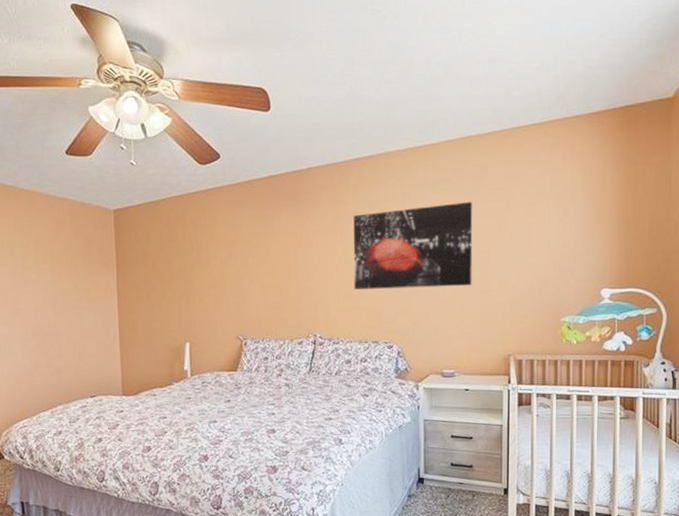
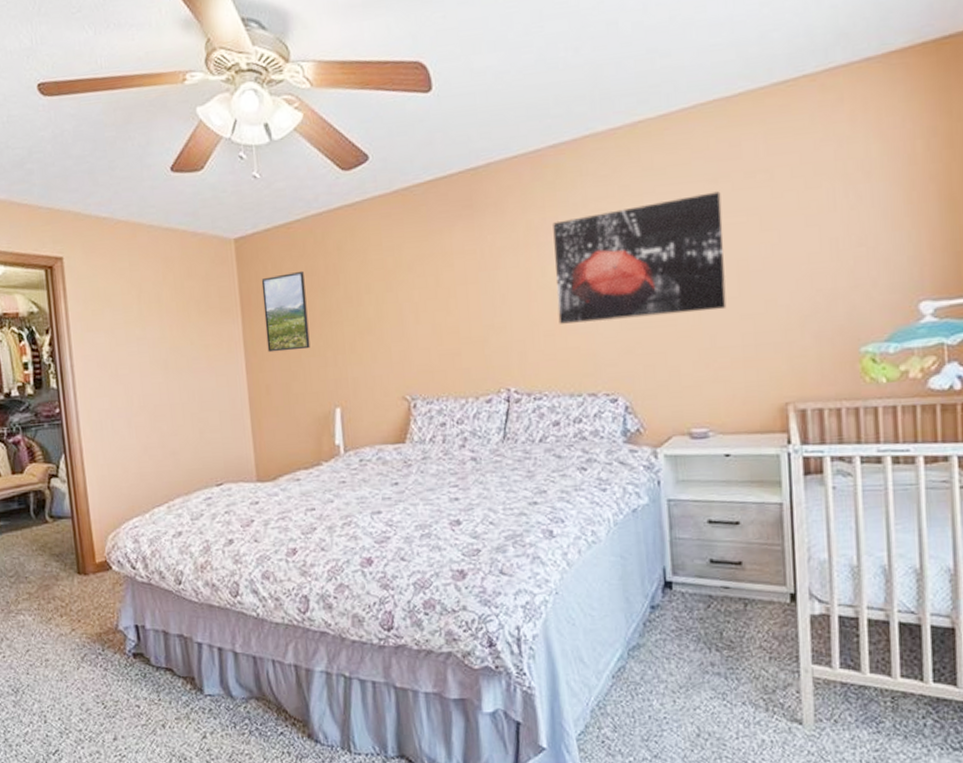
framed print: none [133,238,169,298] -> present [261,270,310,353]

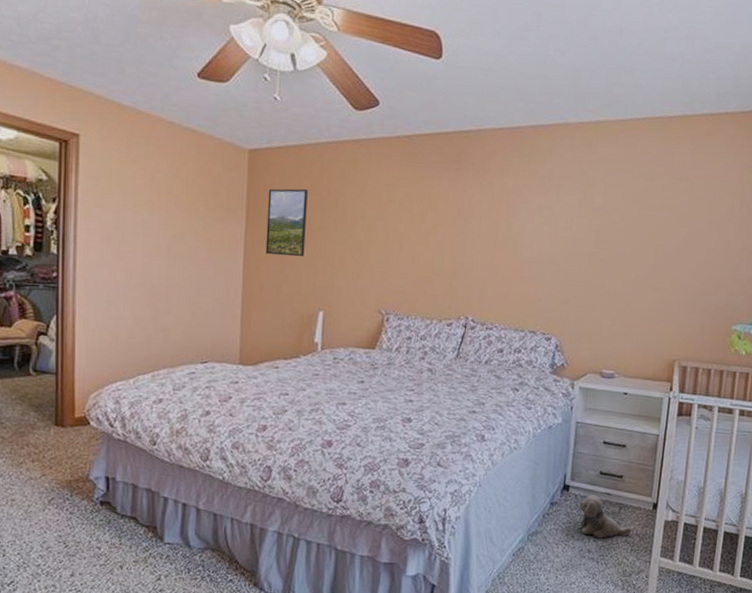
wall art: present [553,191,727,324] -> none [515,188,653,281]
plush toy: none [689,590,767,646] -> present [579,494,632,538]

